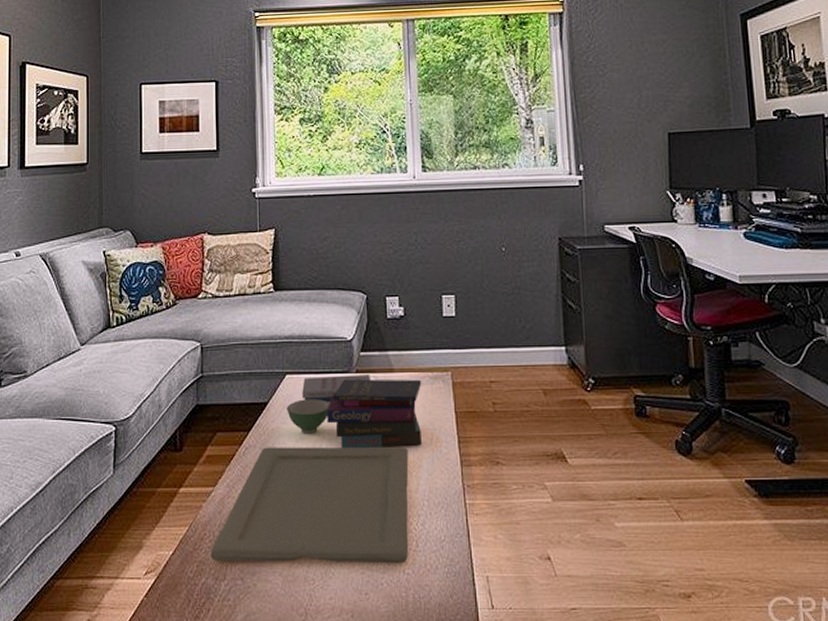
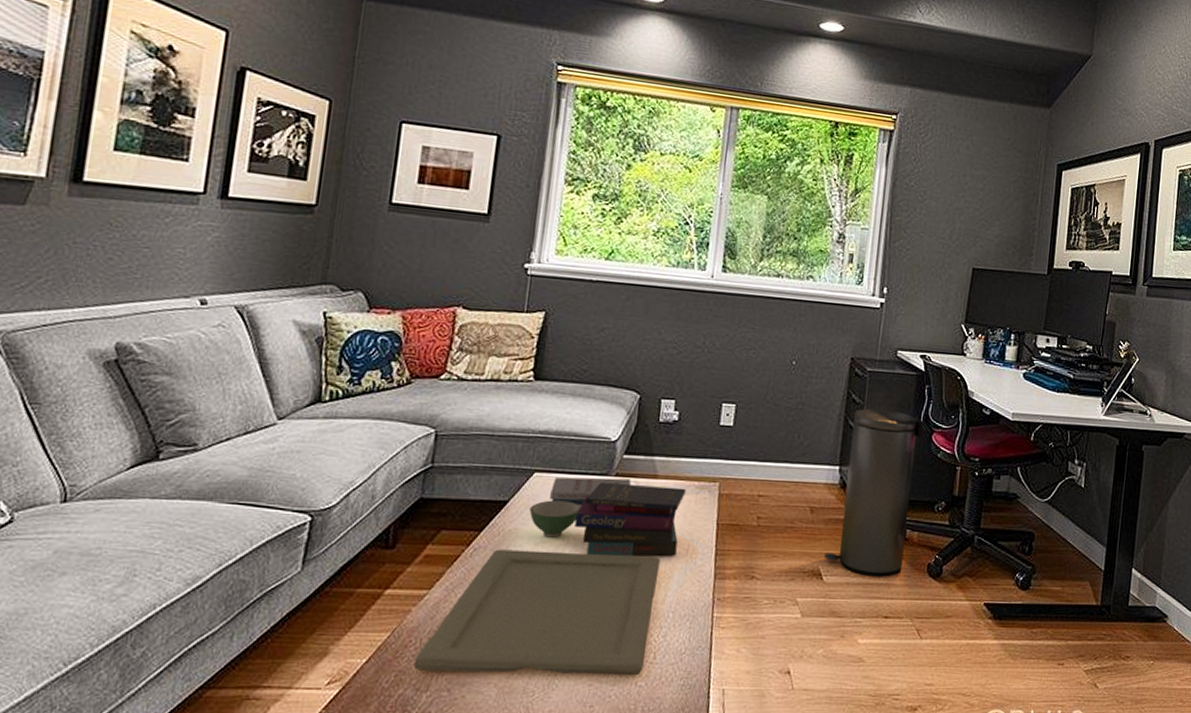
pedal bin: none [564,285,648,457] -> present [823,408,925,577]

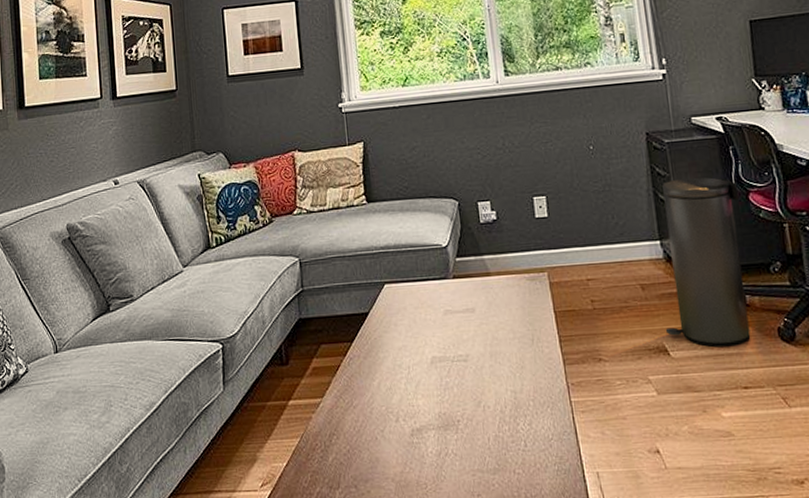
decorative tray: present [413,549,661,676] -> none [323,348,517,471]
bowl: present [529,500,580,538] -> none [387,306,430,342]
books: present [550,477,631,506] -> none [401,279,468,310]
books: present [575,482,687,557] -> none [427,281,523,354]

